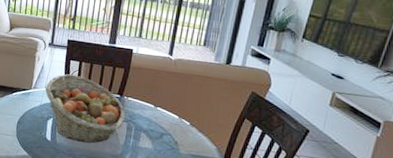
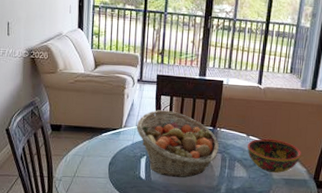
bowl: none [154,110,212,148] -> present [247,138,301,173]

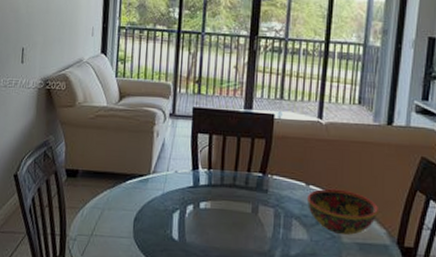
fruit basket: present [136,110,219,178] -> none [167,151,271,240]

